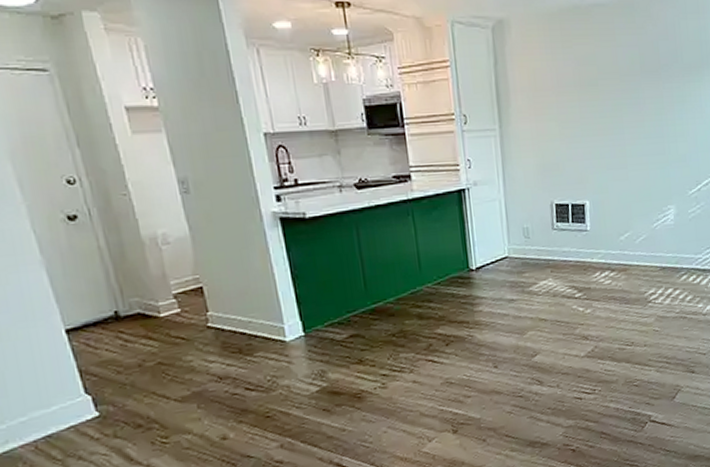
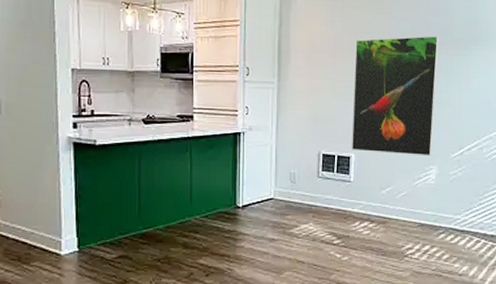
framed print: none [580,62,670,197] -> present [352,36,439,157]

